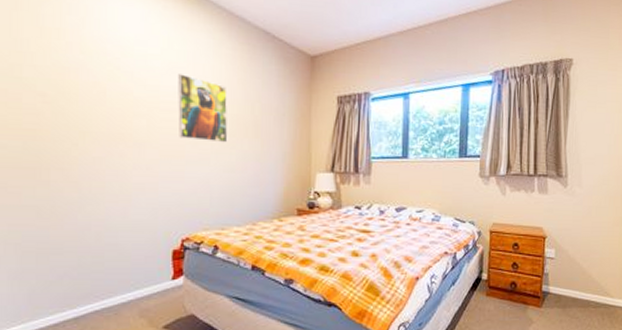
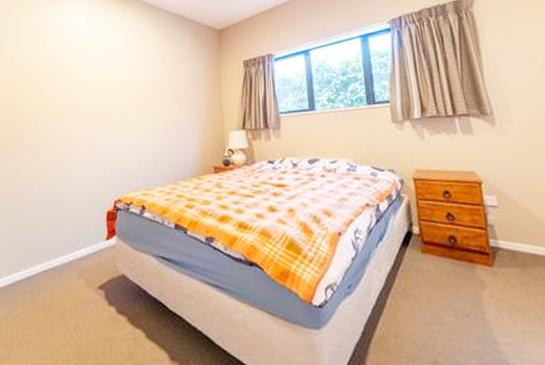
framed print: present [178,74,228,143] -> none [112,58,152,112]

